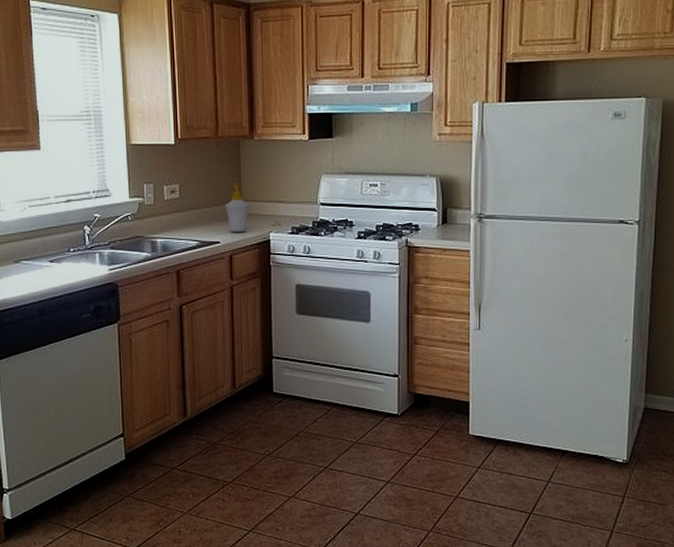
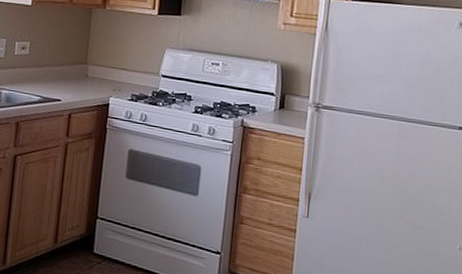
soap bottle: present [225,183,250,233] -> none [70,47,94,94]

